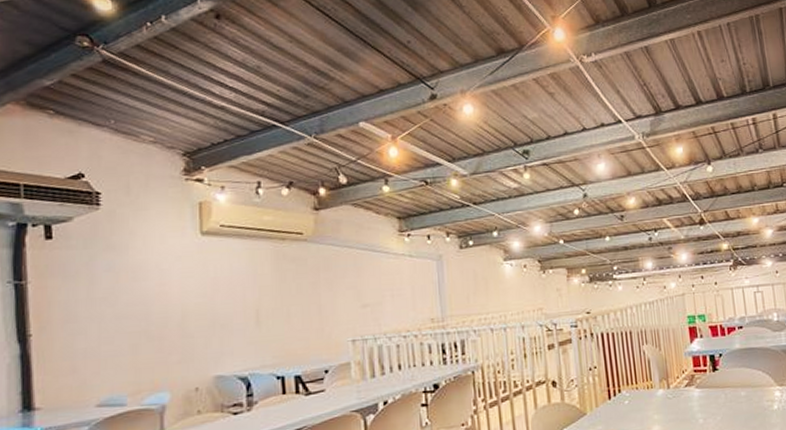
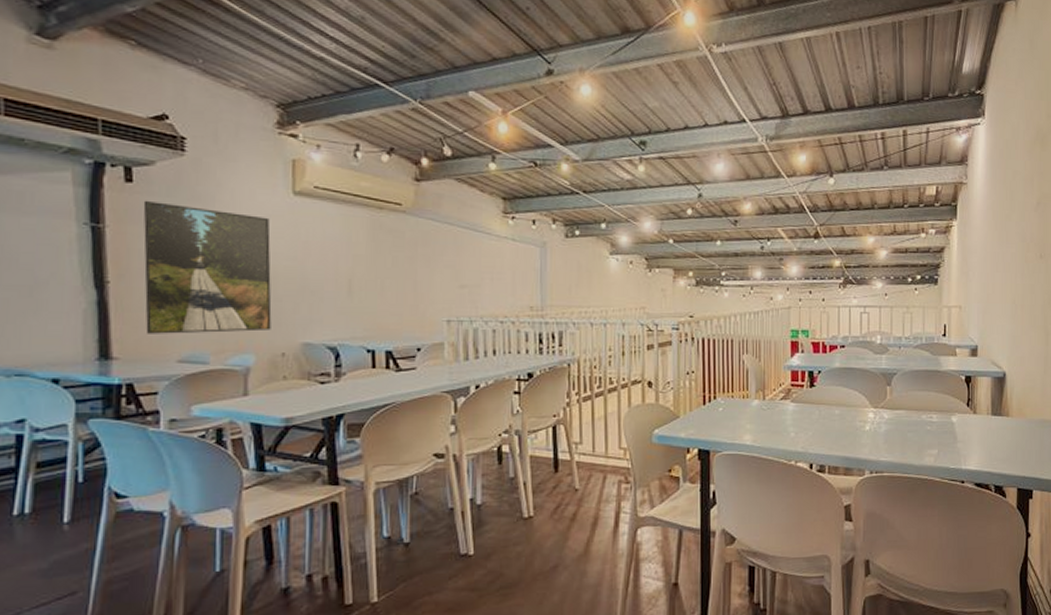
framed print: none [62,254,185,382] -> present [143,200,272,334]

